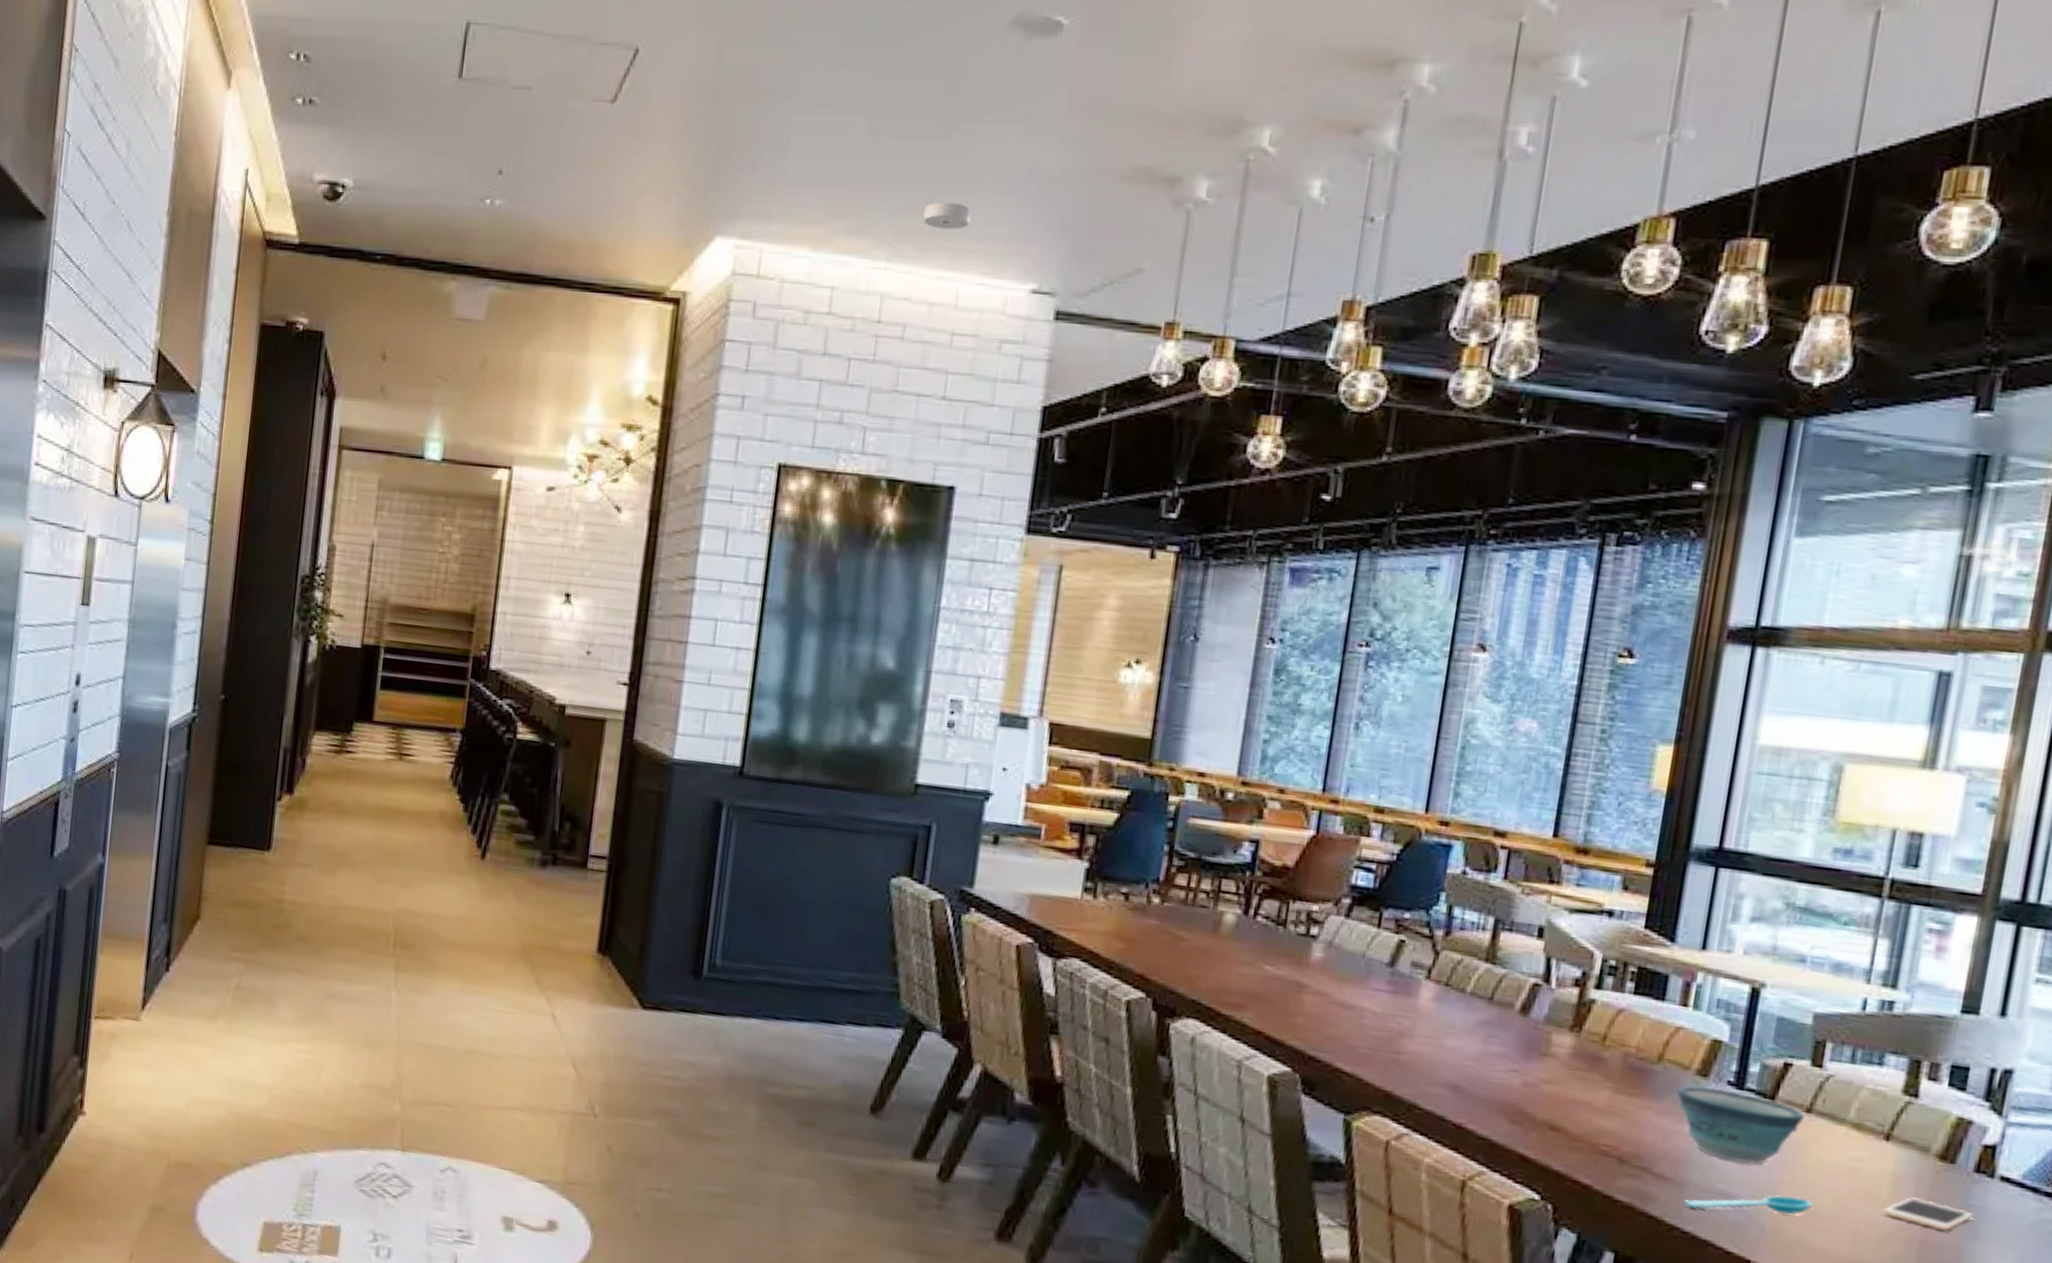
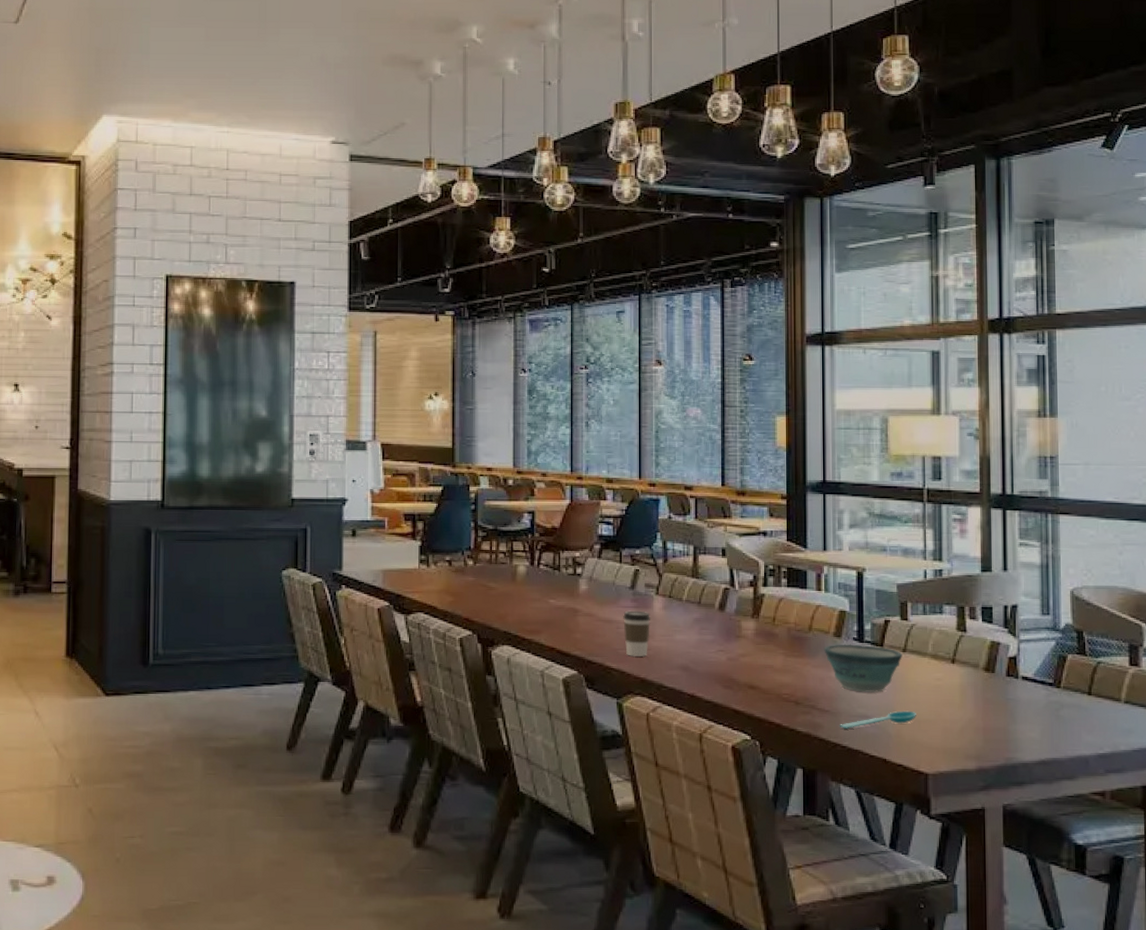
smoke detector: present [923,201,971,230] -> none [251,84,284,103]
coffee cup: none [1368,995,1414,1063] -> present [623,610,651,657]
cell phone: present [1882,1197,1973,1231] -> none [958,699,1011,719]

